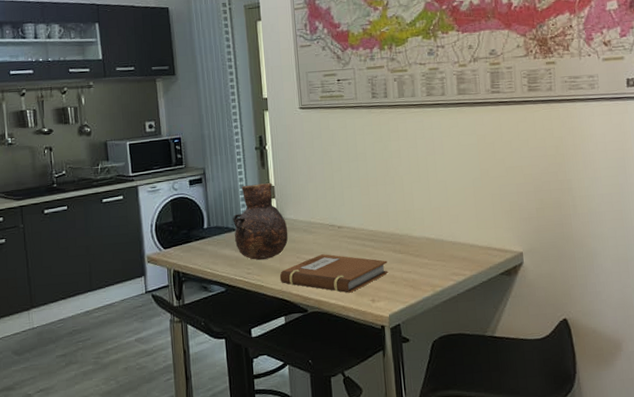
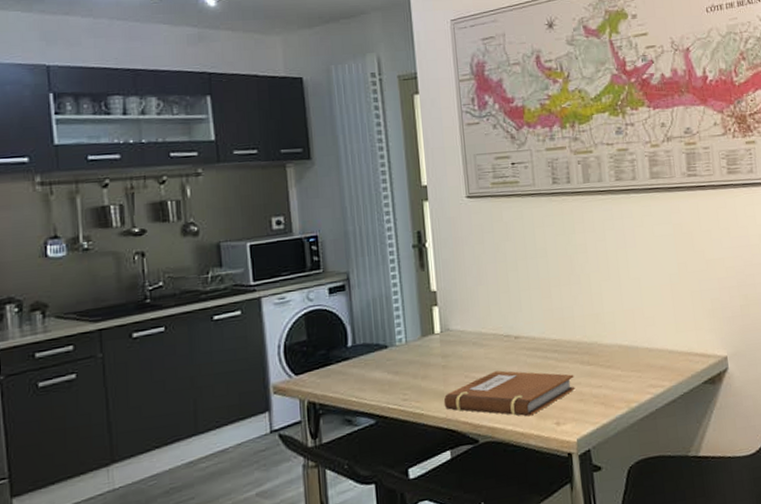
vase: present [232,183,288,261] -> none [384,287,454,383]

